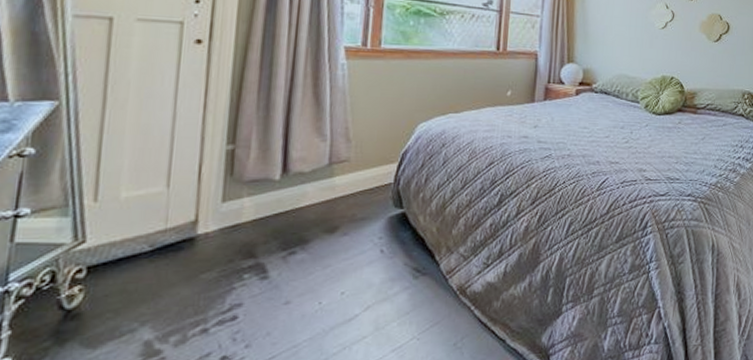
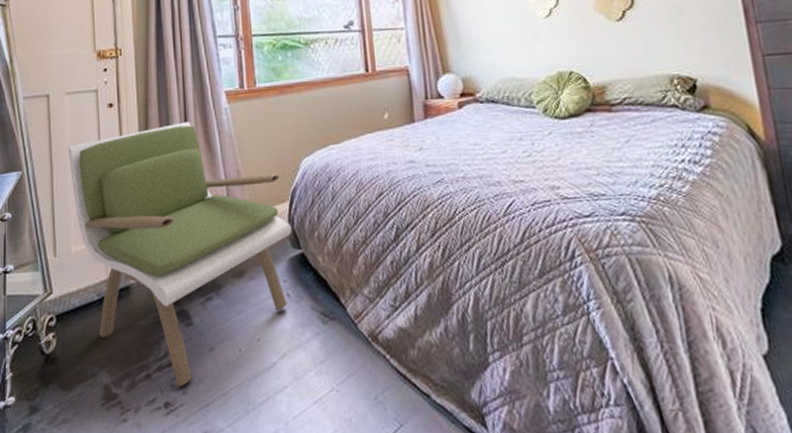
armchair: none [131,71,396,341] -> present [68,121,292,387]

